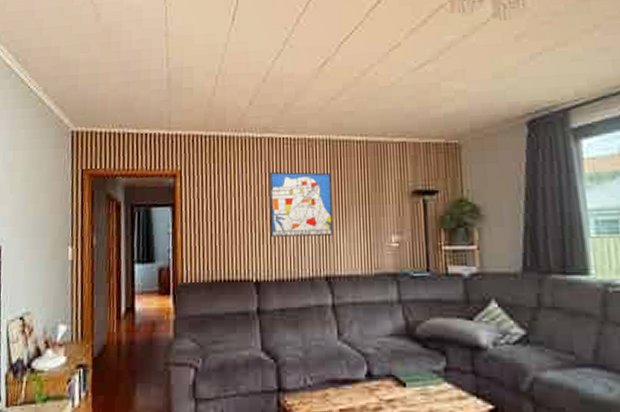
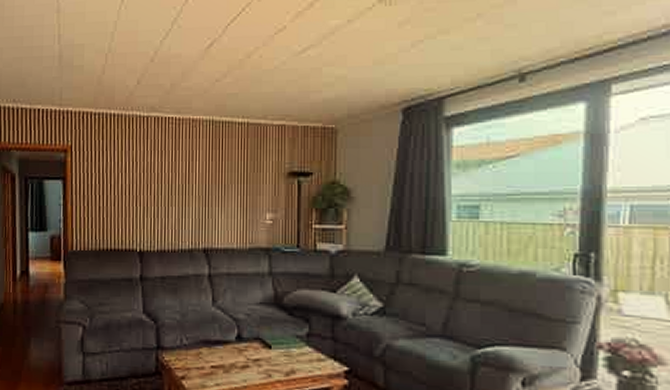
wall art: present [269,172,333,237] -> none [154,150,213,212]

